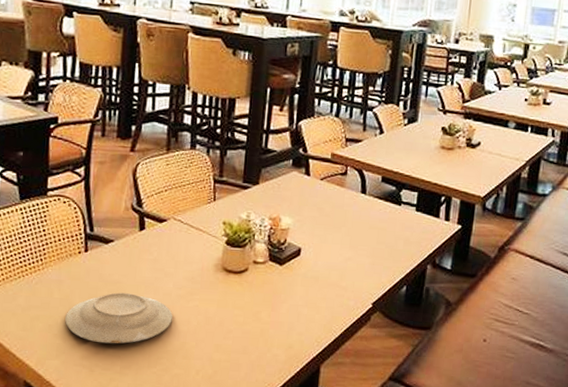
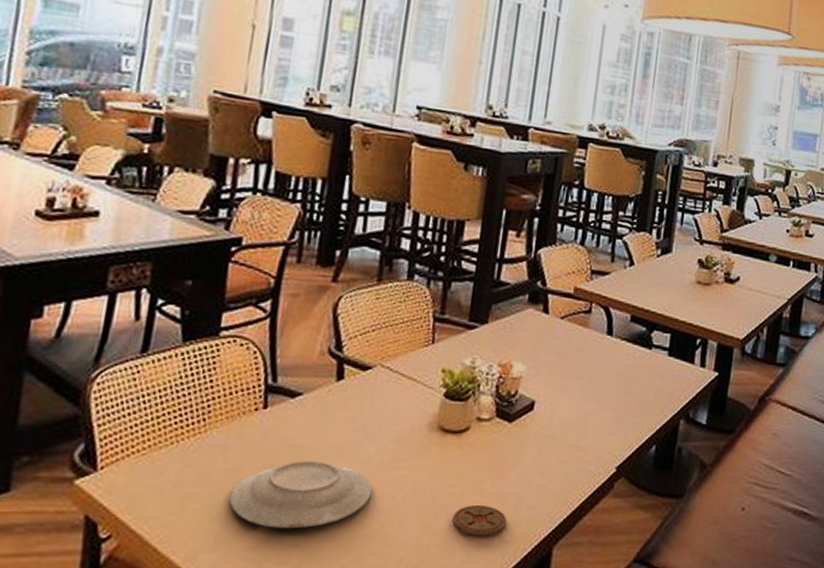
coaster: none [237,330,282,355] -> present [452,504,507,536]

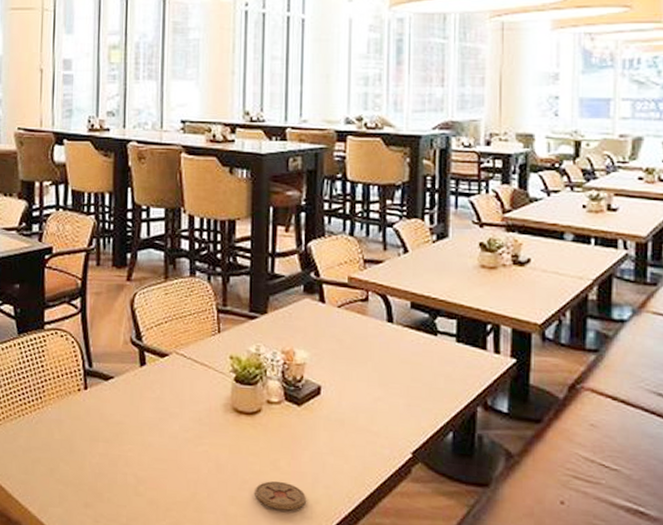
plate: present [229,461,372,529] -> none [67,434,180,492]

